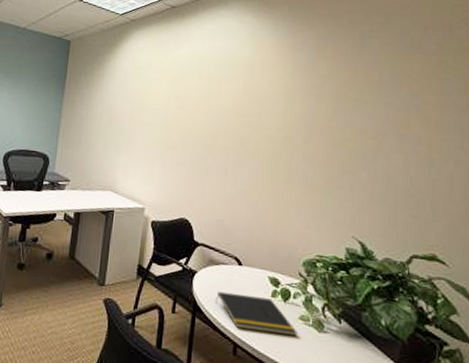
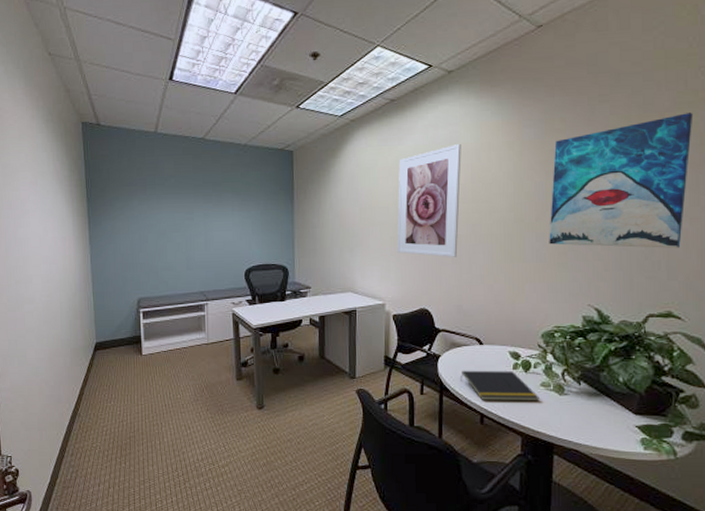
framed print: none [162,56,236,169] -> present [396,143,461,257]
wall art: none [315,58,458,189] -> present [549,113,694,248]

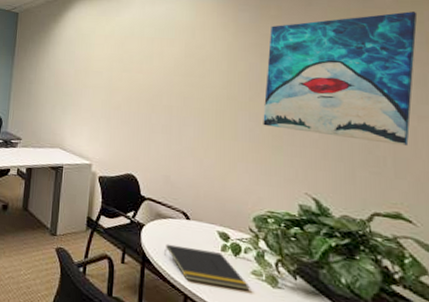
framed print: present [396,143,461,257] -> none [107,20,176,127]

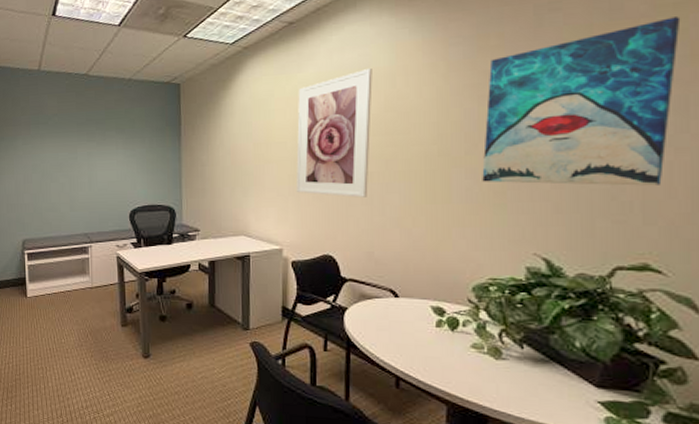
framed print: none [107,20,176,127] -> present [296,67,373,198]
notepad: present [164,243,250,291] -> none [371,325,470,365]

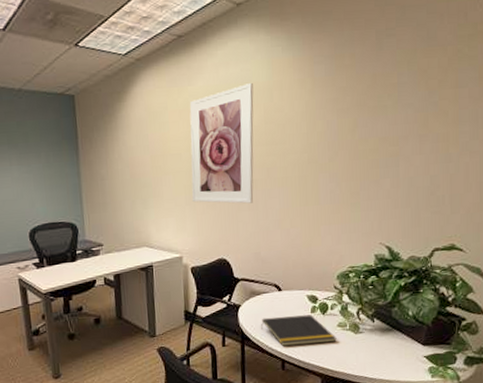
notepad: none [371,325,470,365] -> present [261,314,337,346]
wall art: present [482,17,681,186] -> none [341,46,473,185]

